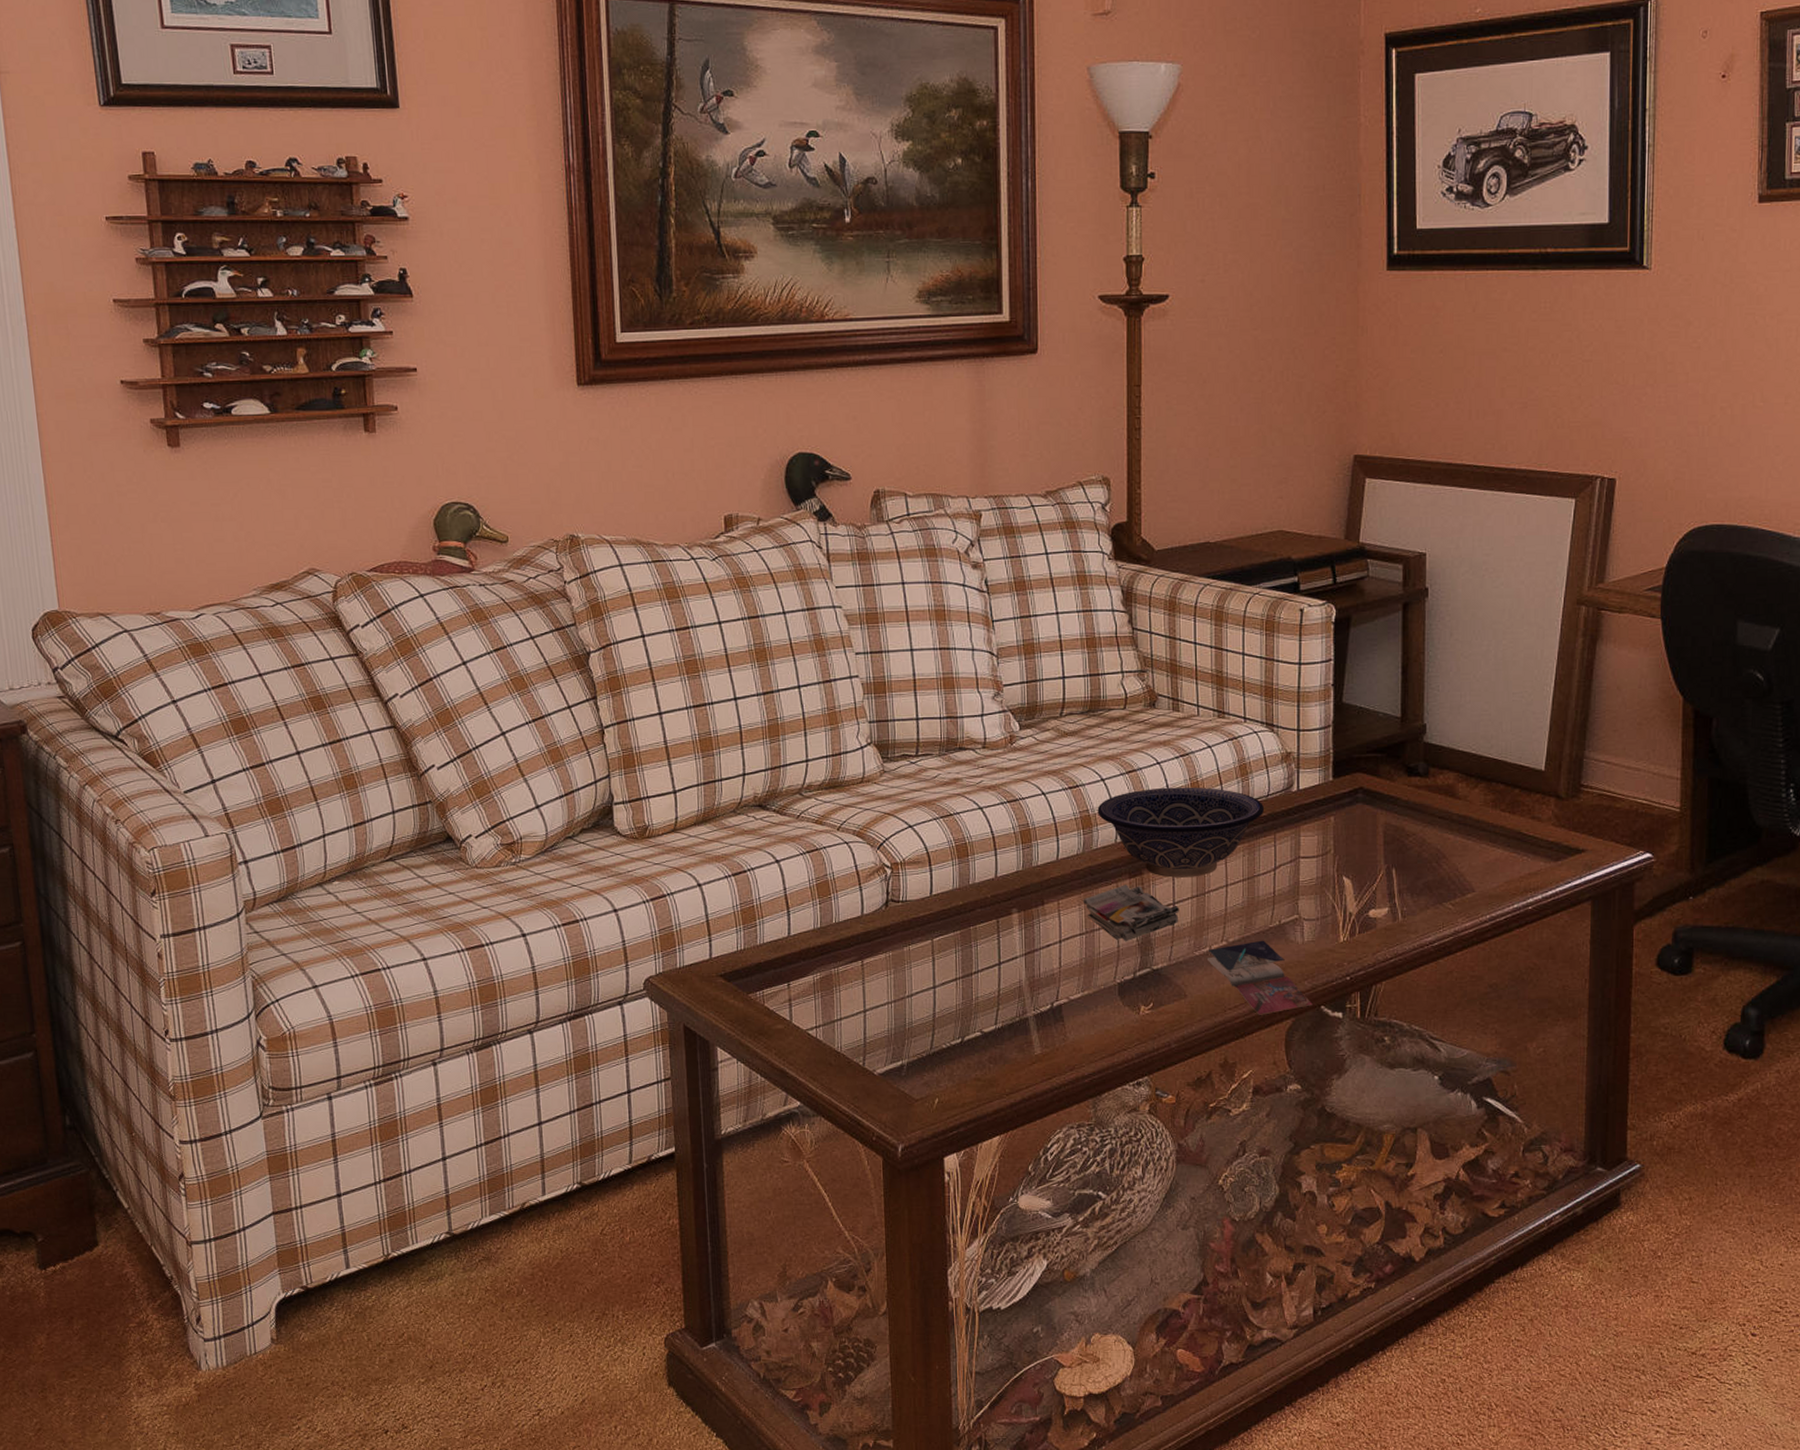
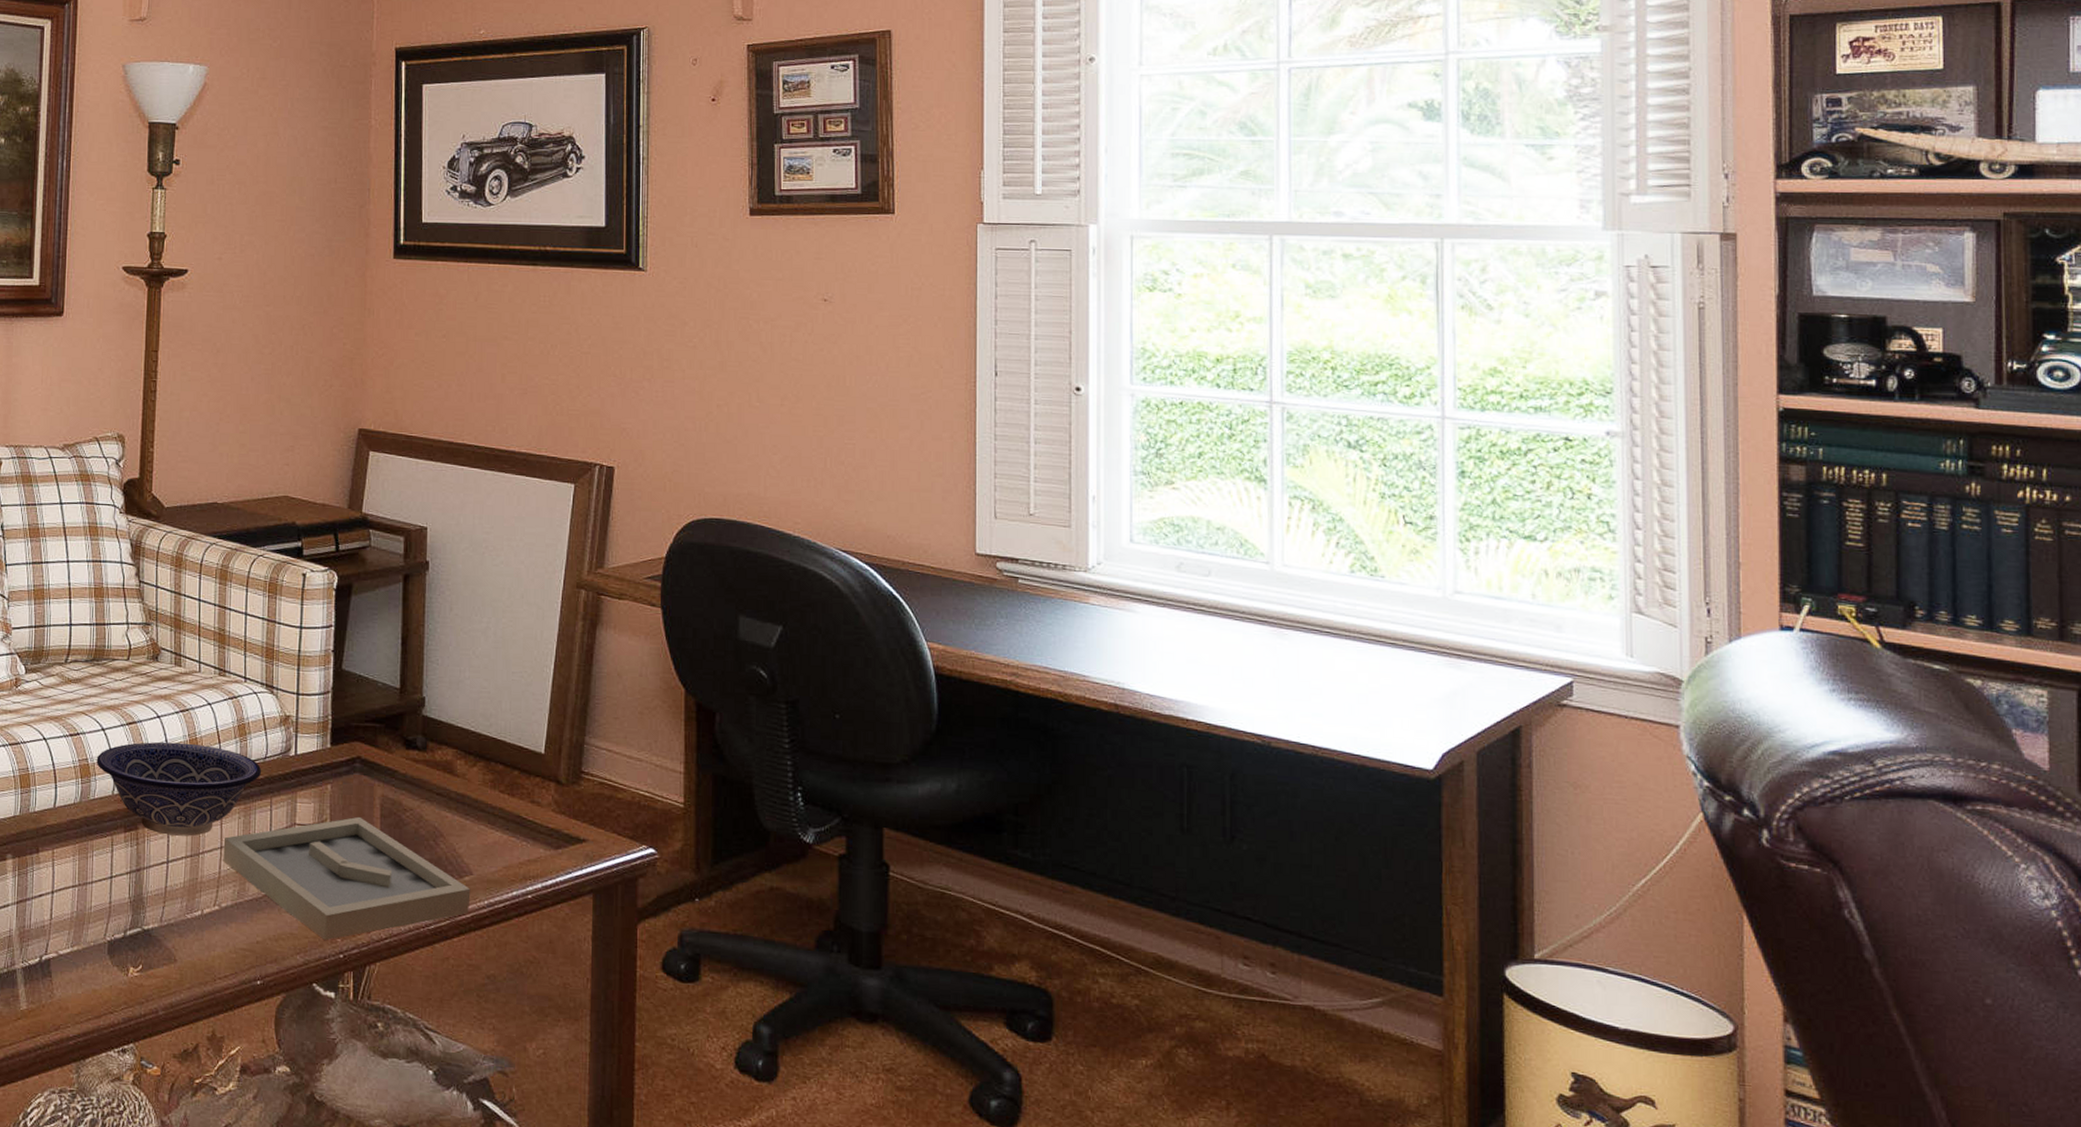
magazine: present [1083,885,1313,1015] -> none [77,838,304,988]
decorative tray: none [1228,845,1473,966] -> present [223,816,471,941]

